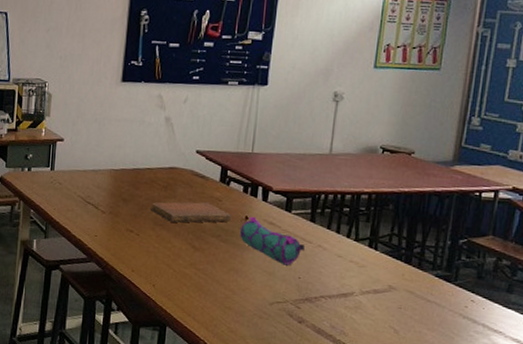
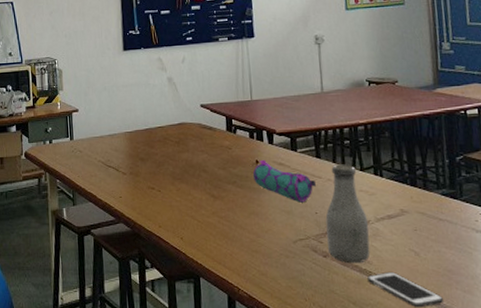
notebook: present [150,202,231,223] -> none [167,152,243,175]
bottle: none [304,231,353,334] -> present [325,164,370,264]

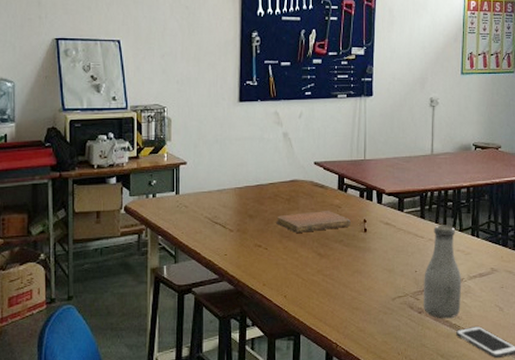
notebook: none [167,152,243,175] -> present [276,211,351,233]
pencil case: present [252,159,316,203] -> none [359,219,418,261]

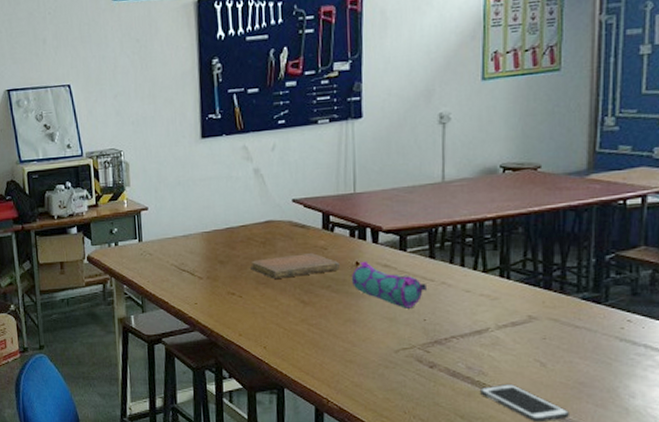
pencil case: none [359,219,418,261] -> present [351,261,426,309]
bottle: present [423,225,462,319] -> none [435,265,487,375]

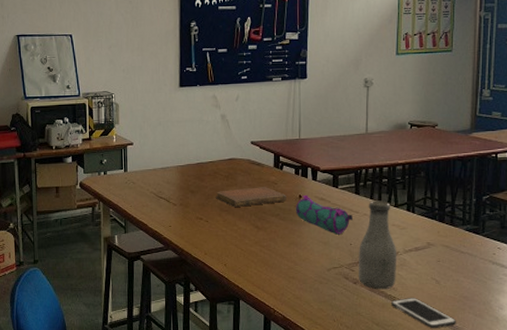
bottle: none [435,265,487,375] -> present [358,200,397,290]

